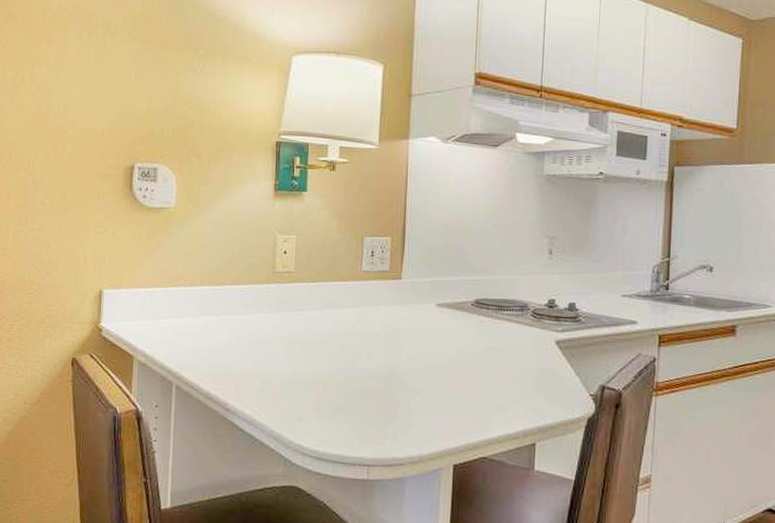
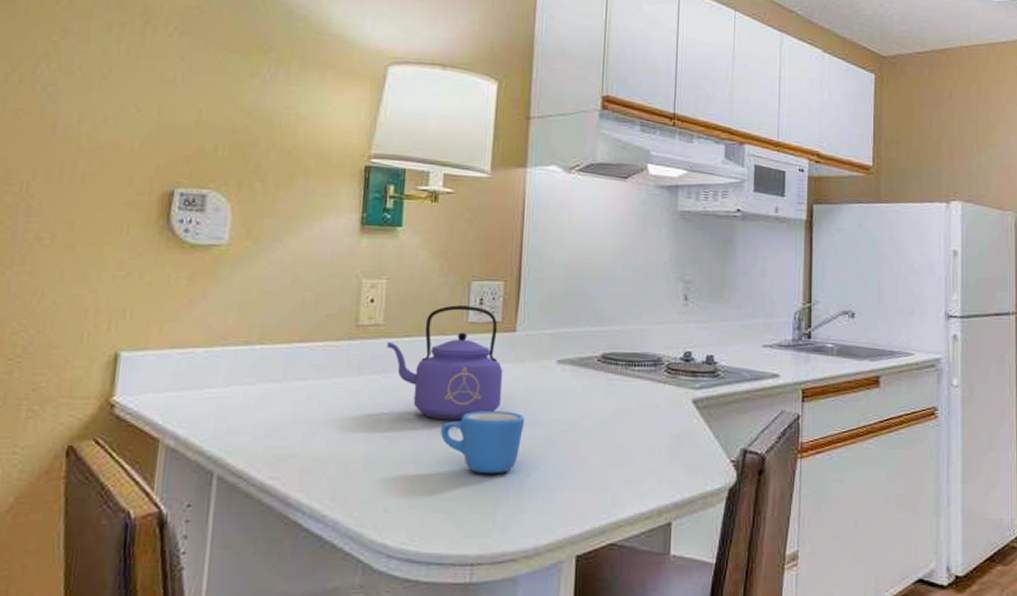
kettle: none [298,256,392,351] -> present [387,305,503,421]
mug: none [342,343,410,395] -> present [441,411,525,474]

